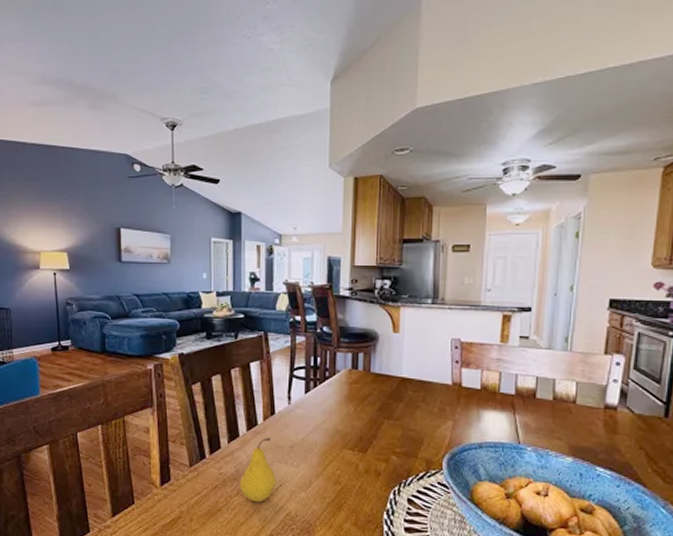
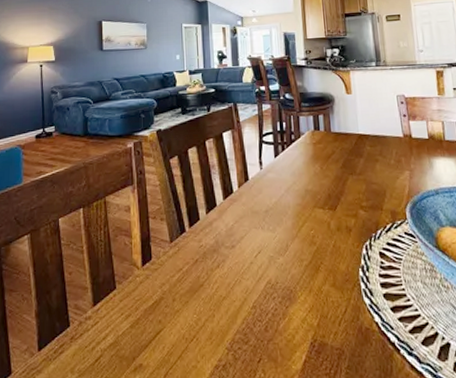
fruit: present [240,438,276,503] -> none [220,205,255,273]

